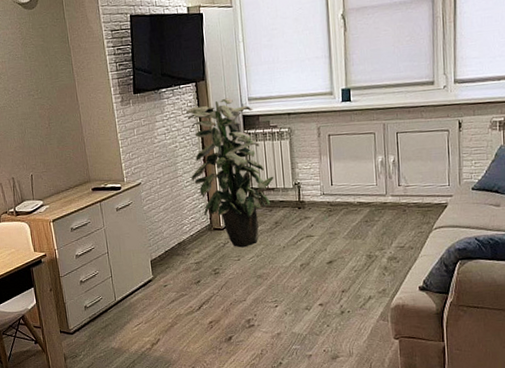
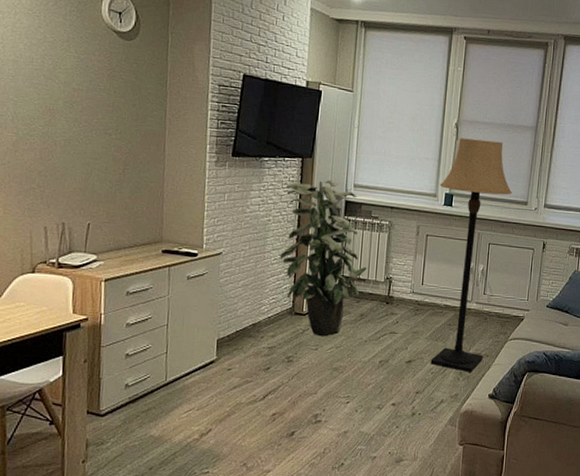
lamp: none [334,22,415,267] -> present [430,138,513,372]

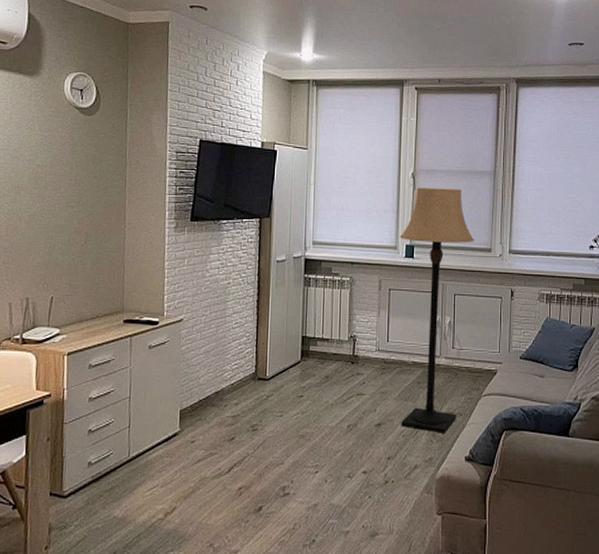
indoor plant: present [280,180,367,337] -> none [241,238,330,402]

